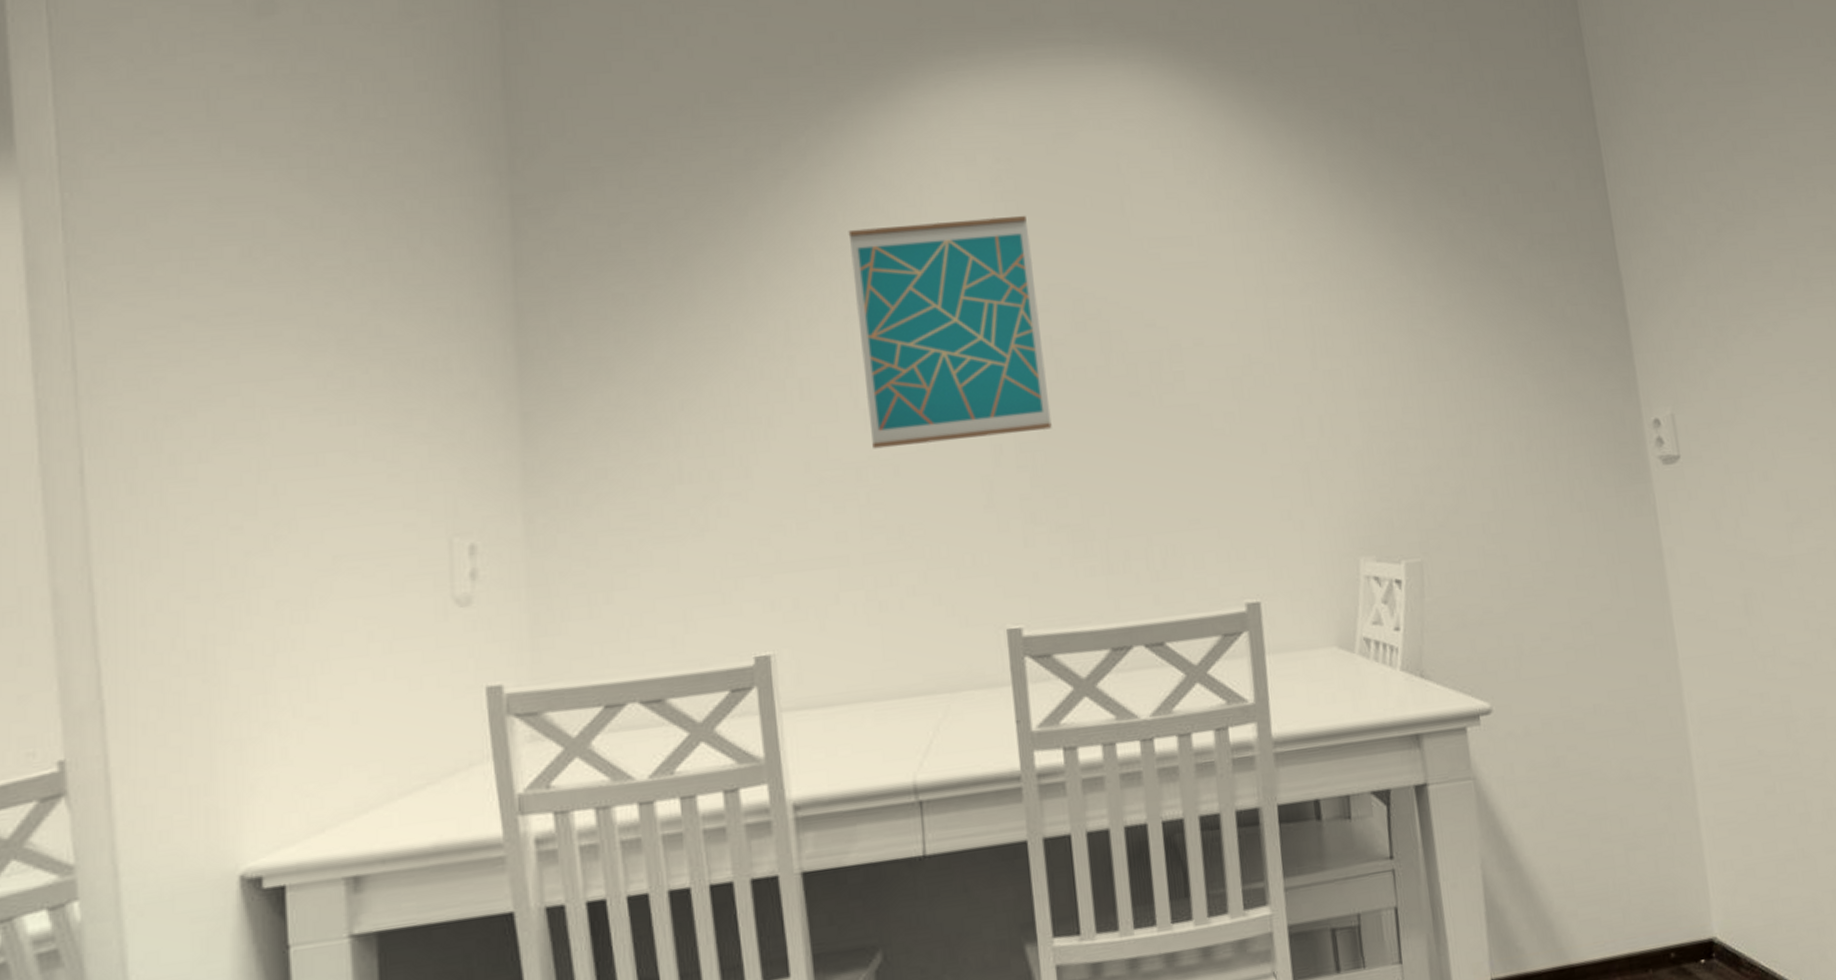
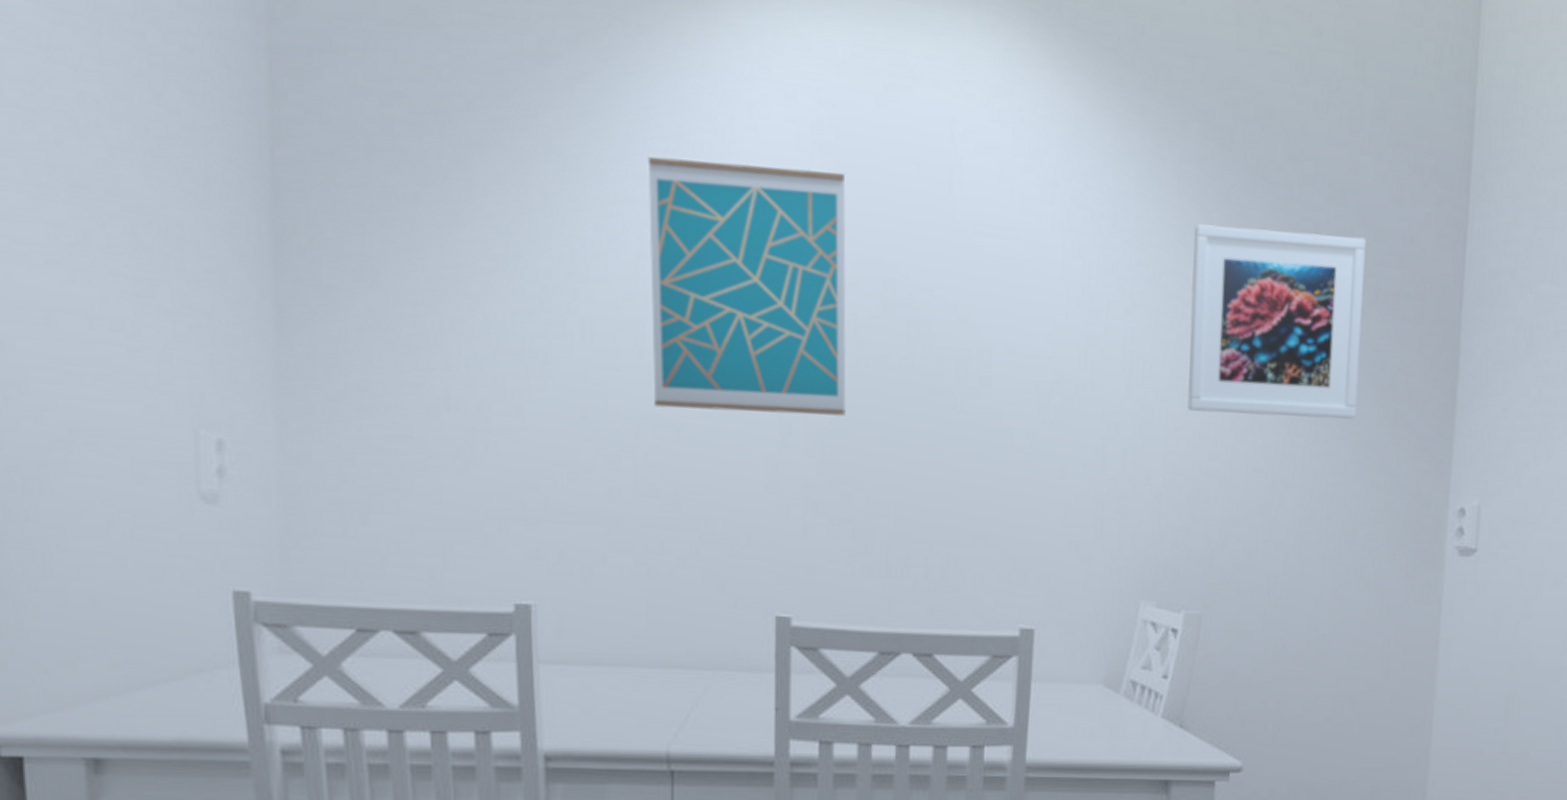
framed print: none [1351,191,1535,371] -> present [1187,224,1366,419]

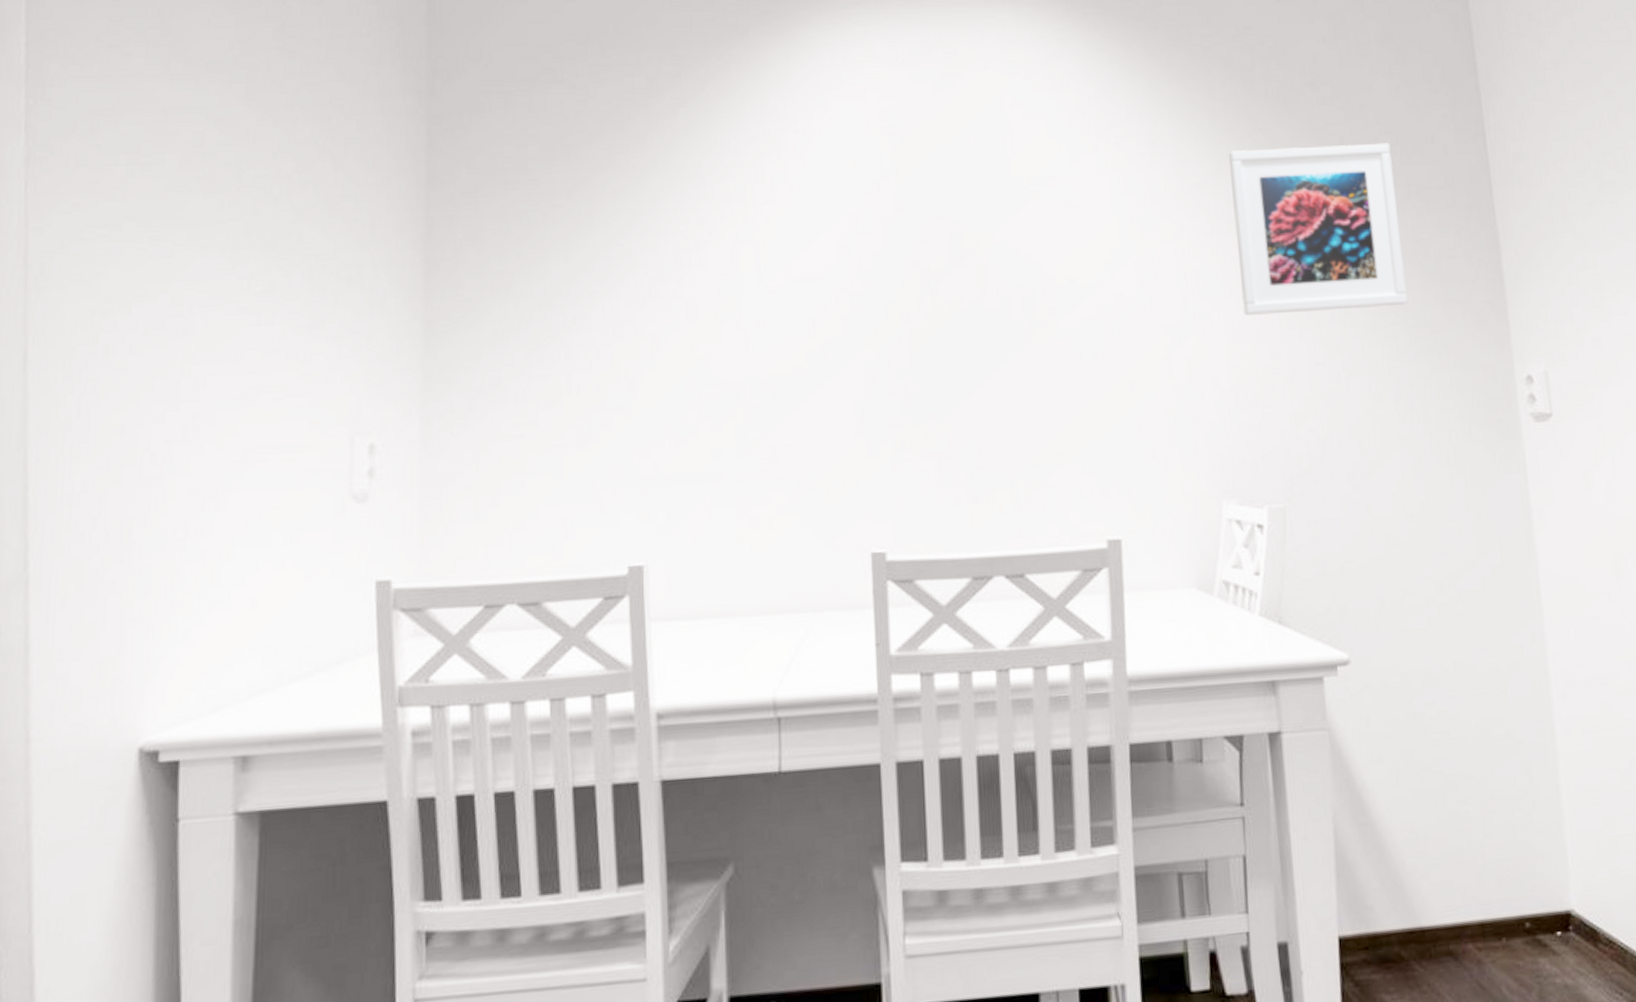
wall art: present [647,156,847,416] -> none [740,150,925,370]

